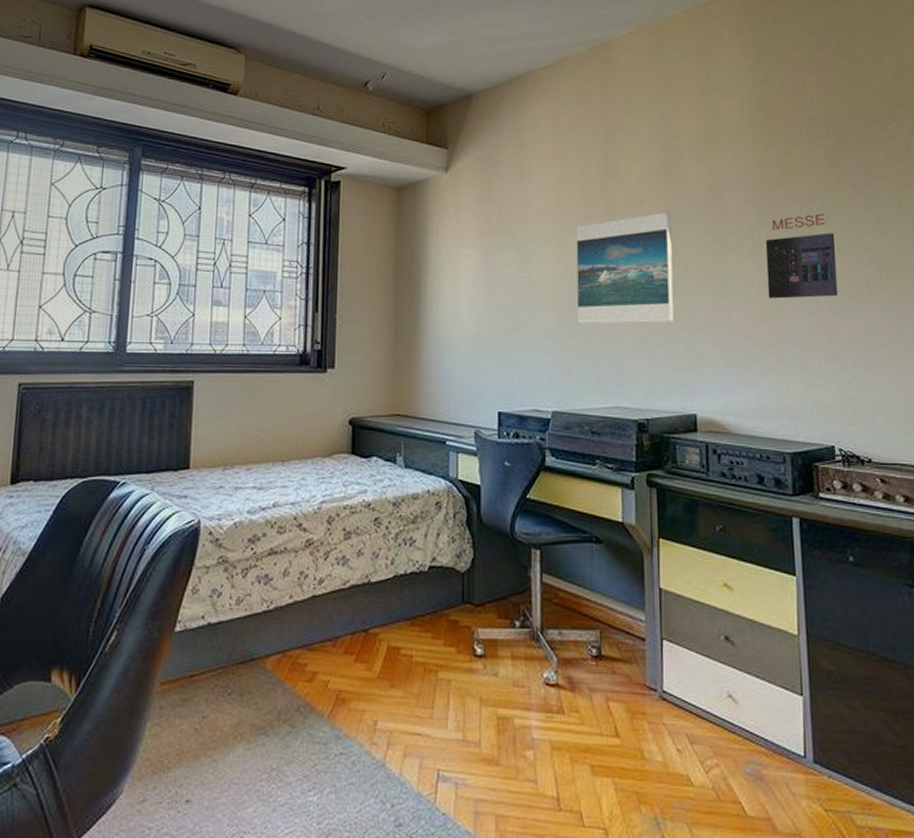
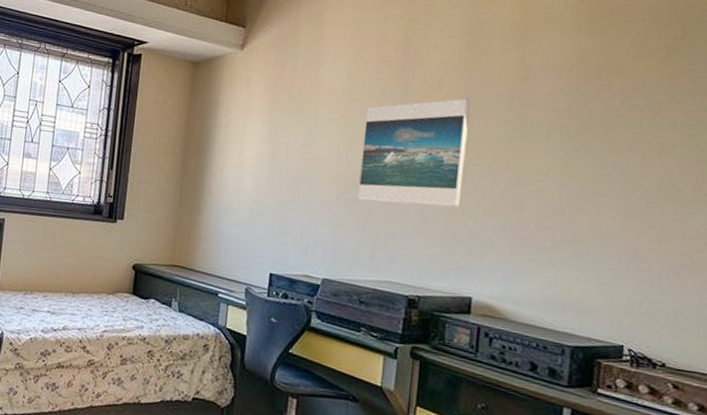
album cover: present [765,213,838,299] -> none [569,108,660,197]

